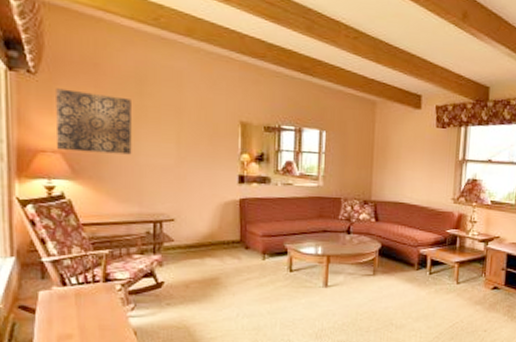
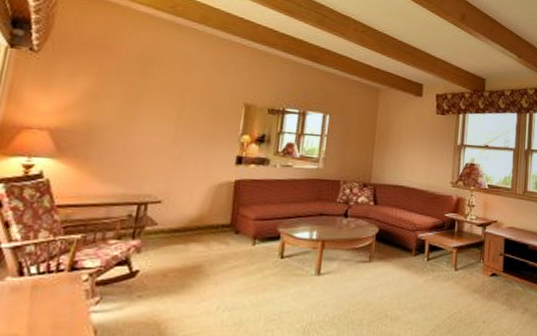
wall art: present [56,88,132,155] -> none [45,66,135,134]

